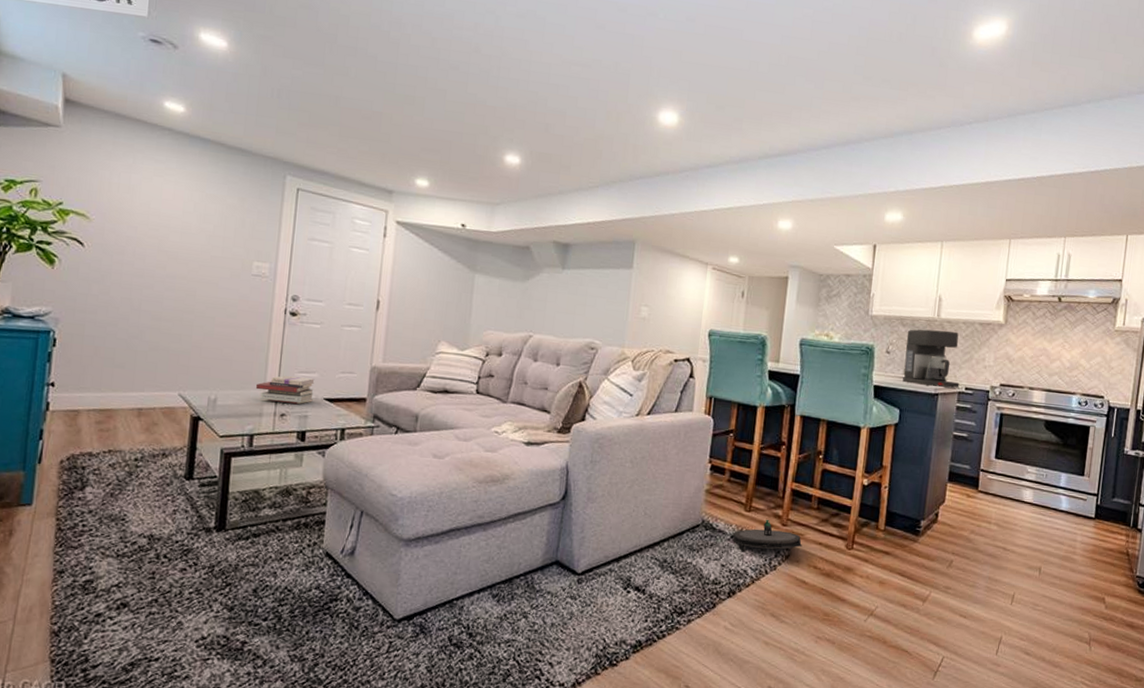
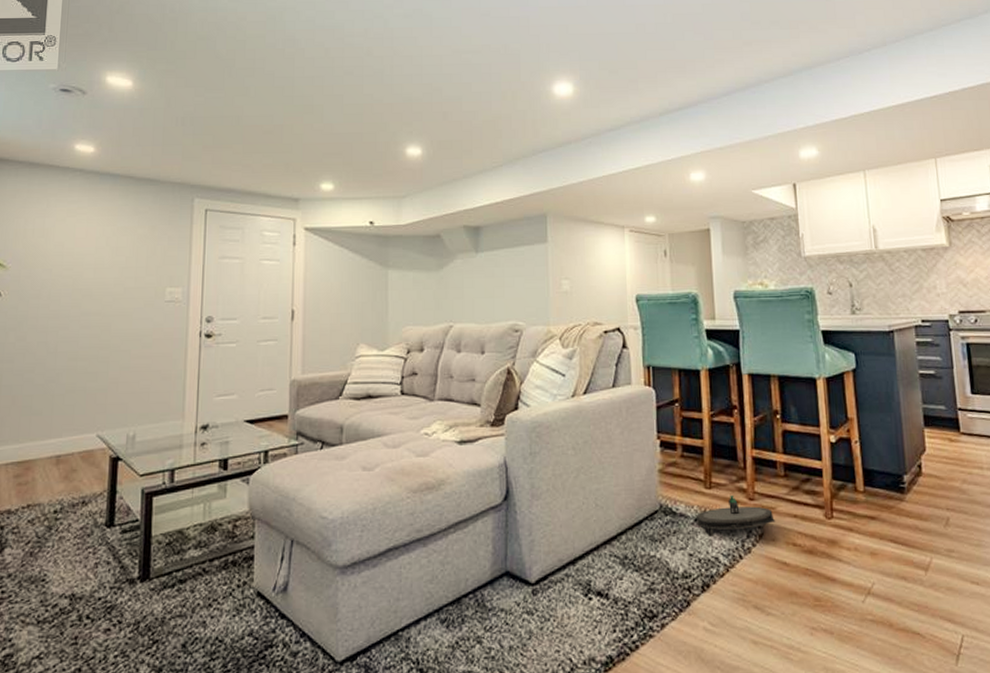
books: present [255,376,315,405] -> none [174,401,234,431]
coffee maker: present [903,329,960,388] -> none [846,261,915,324]

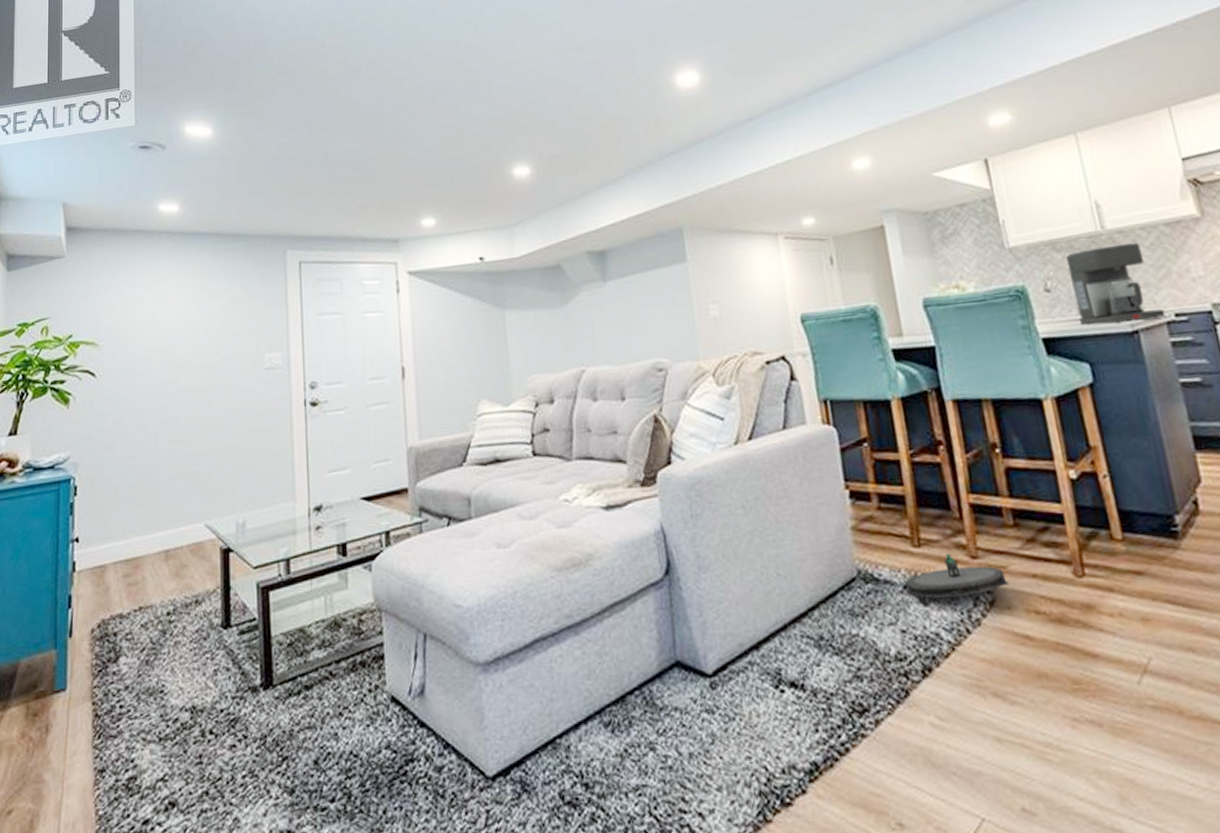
coffee maker: none [846,261,915,324] -> present [1065,242,1166,326]

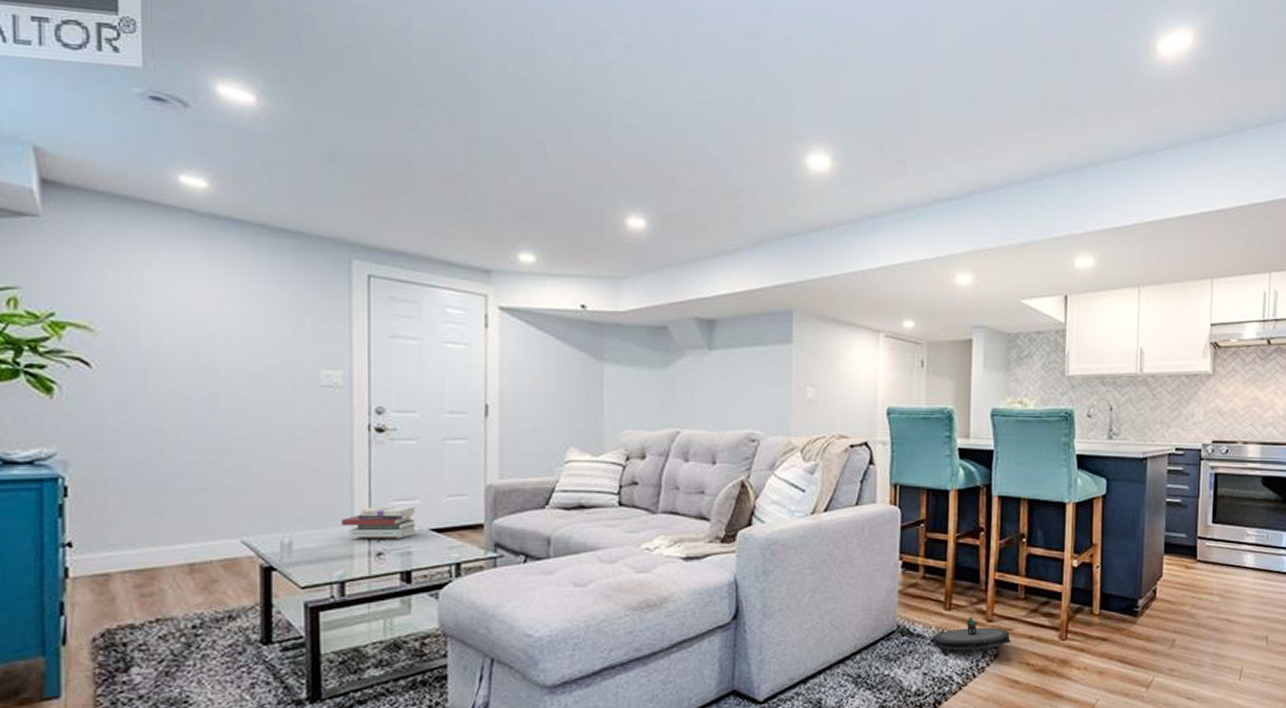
books: none [284,476,349,514] -> present [340,506,416,540]
coffee maker: present [1065,242,1166,326] -> none [1107,386,1169,451]

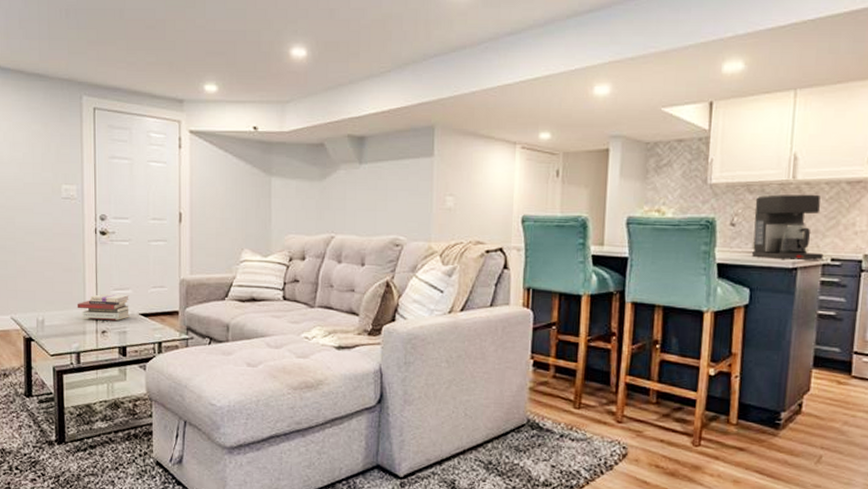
robot vacuum: present [933,616,1012,657] -> none [562,416,642,452]
coffee maker: none [1107,386,1169,451] -> present [752,194,824,261]

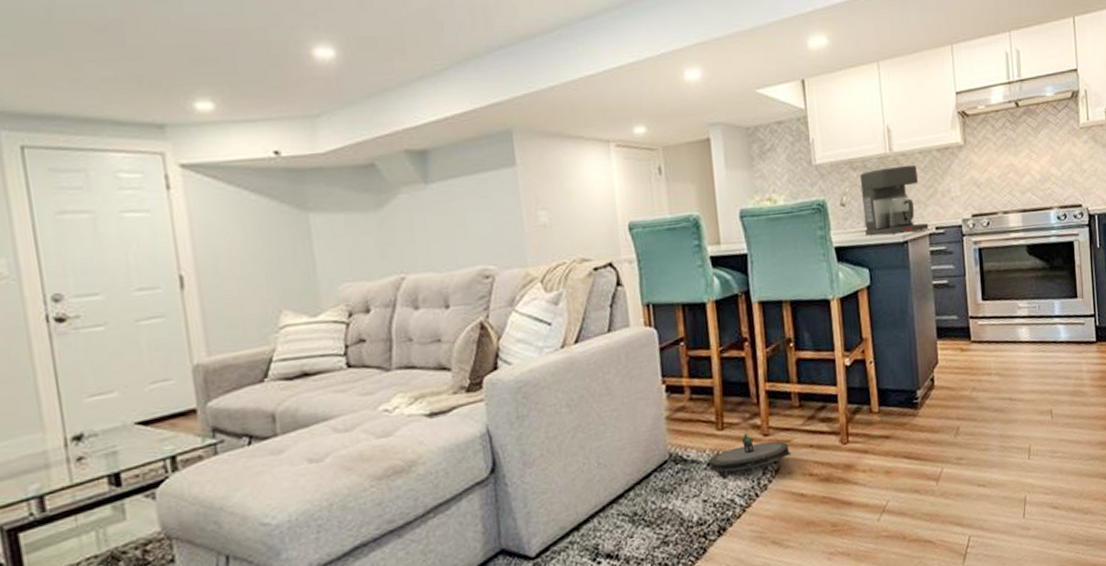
books: present [76,294,129,321] -> none [28,400,120,445]
robot vacuum: none [562,416,642,452] -> present [709,433,792,480]

